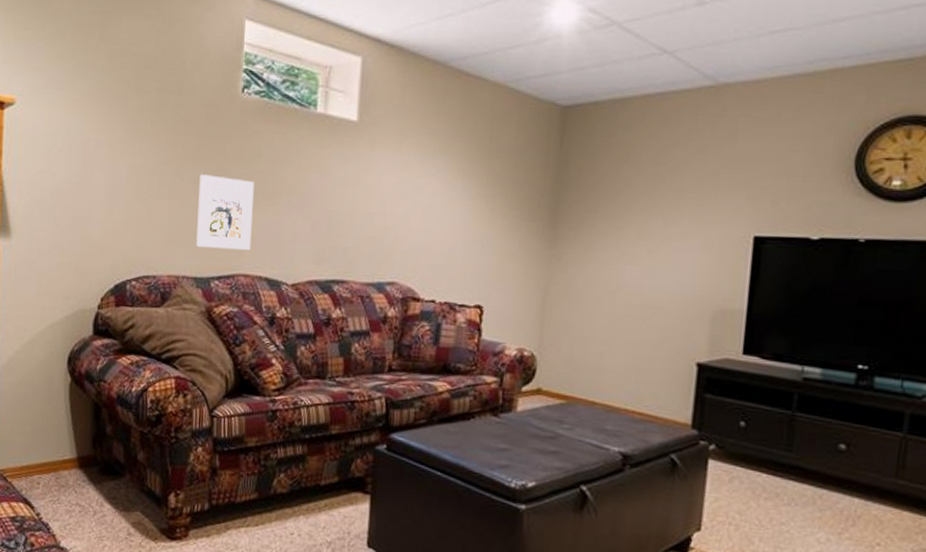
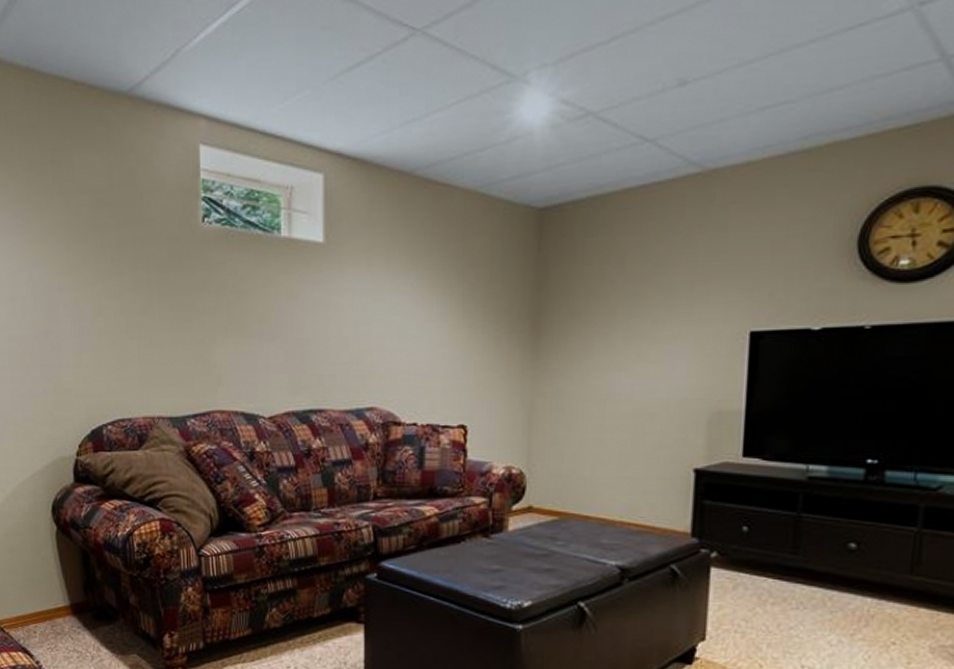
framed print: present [196,174,254,251] -> none [166,310,224,387]

